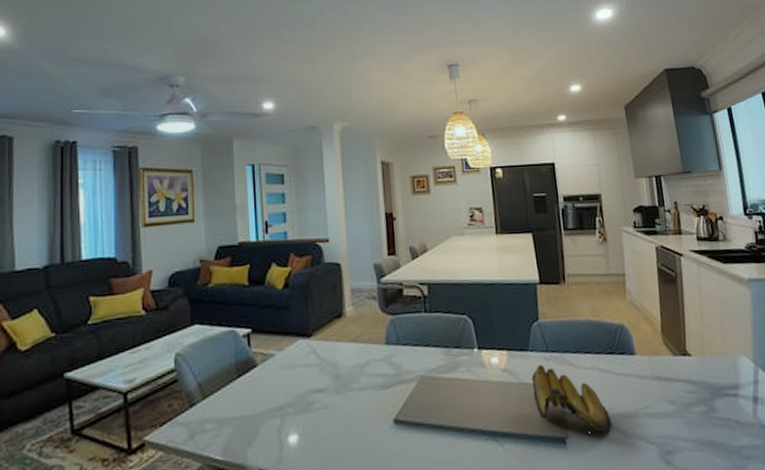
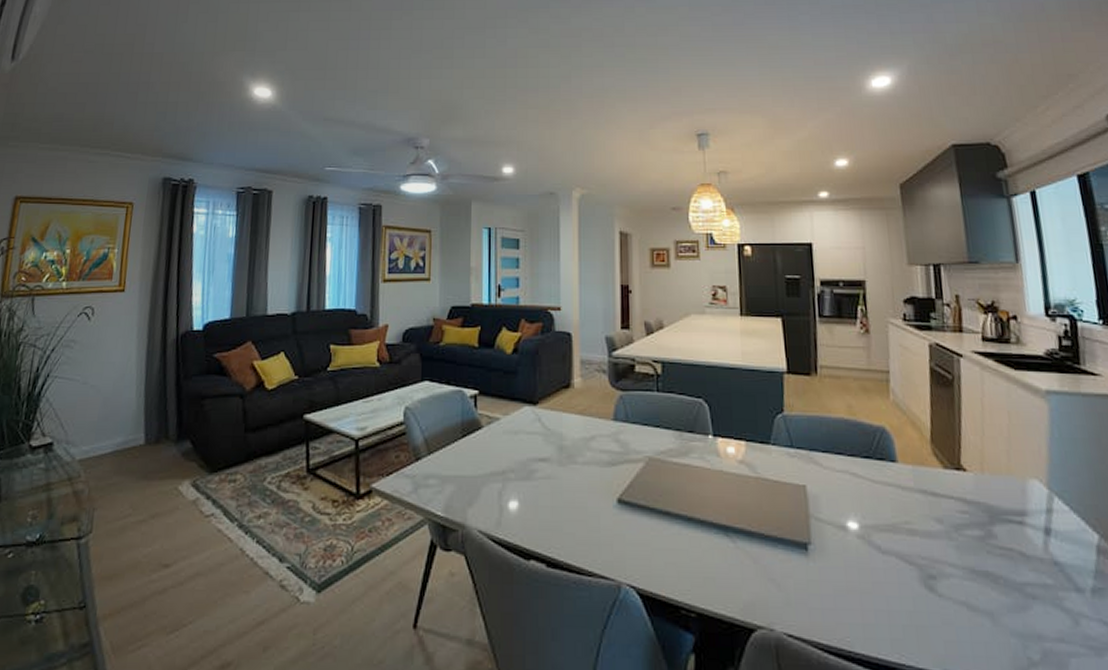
banana bunch: present [531,364,612,433] -> none [772,460,864,545]

